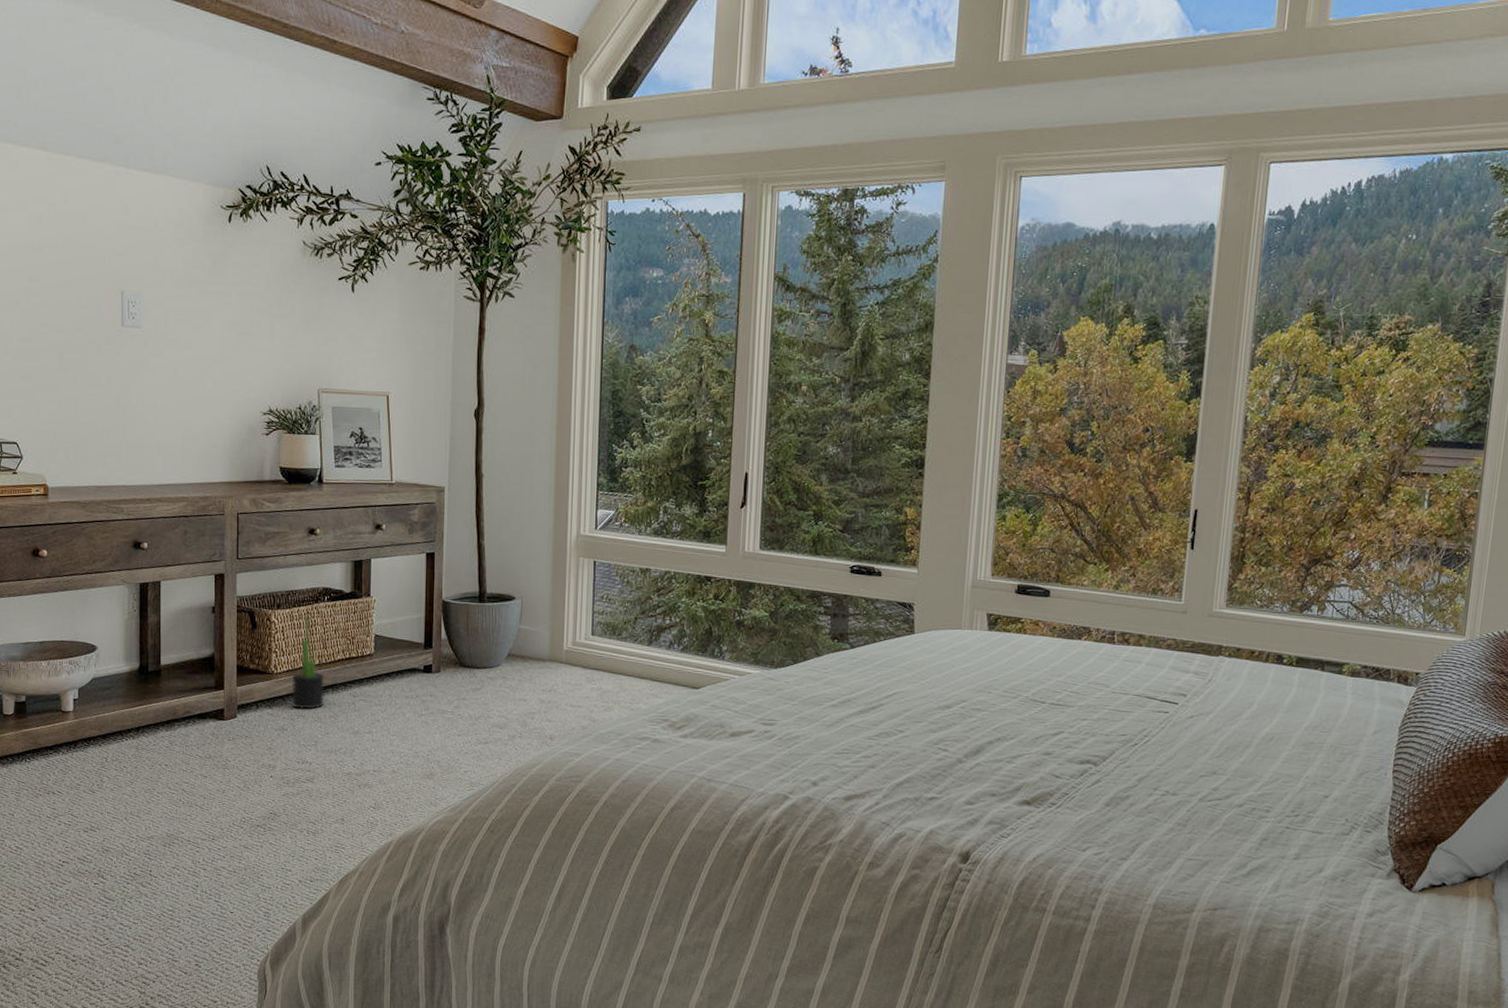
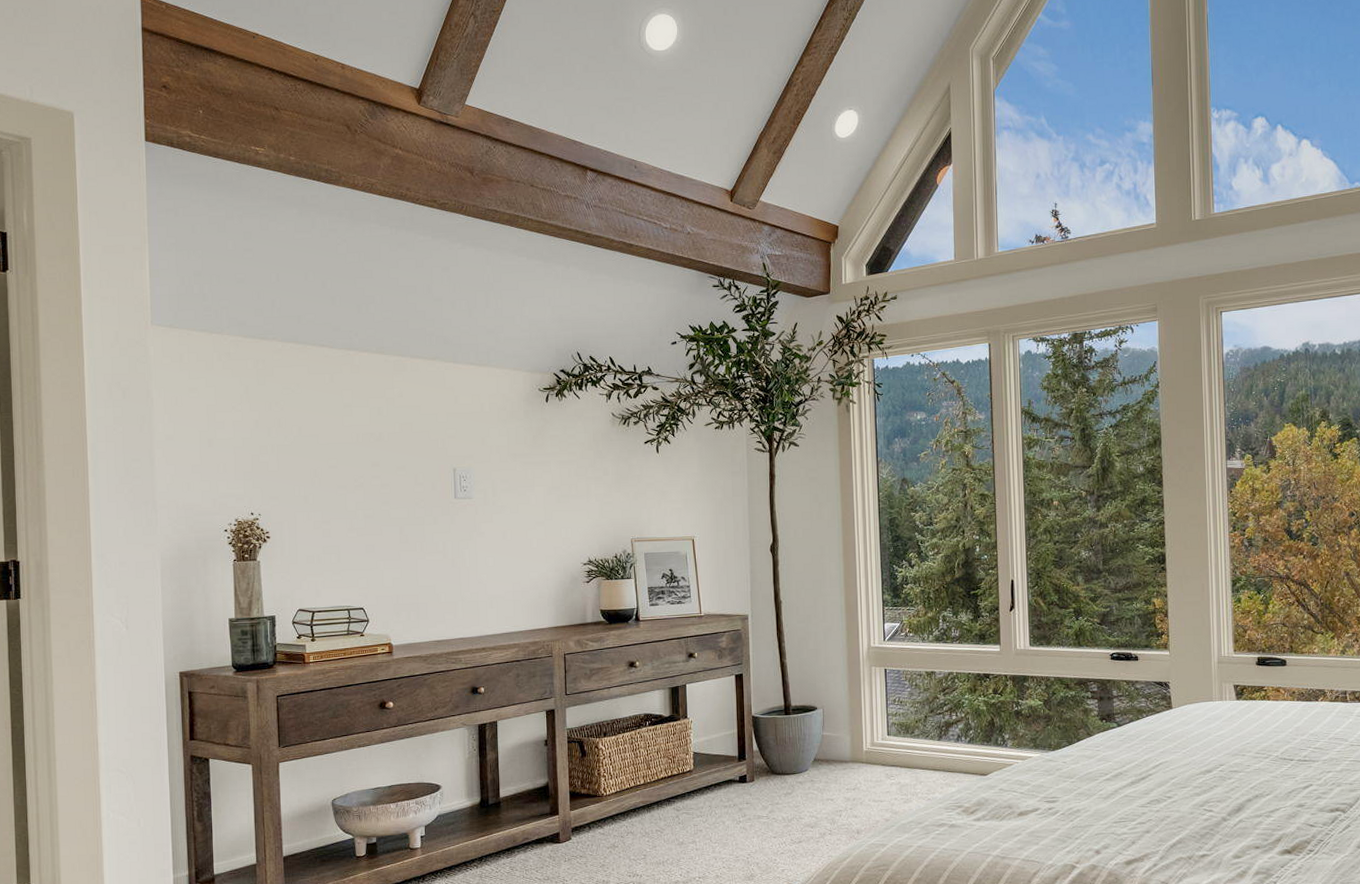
decorative plant: present [291,616,324,709] -> none [620,741,651,826]

